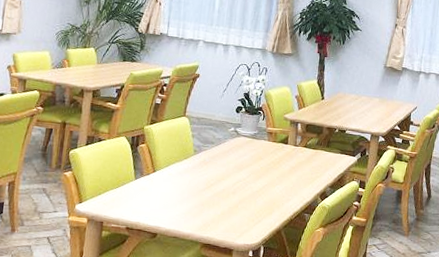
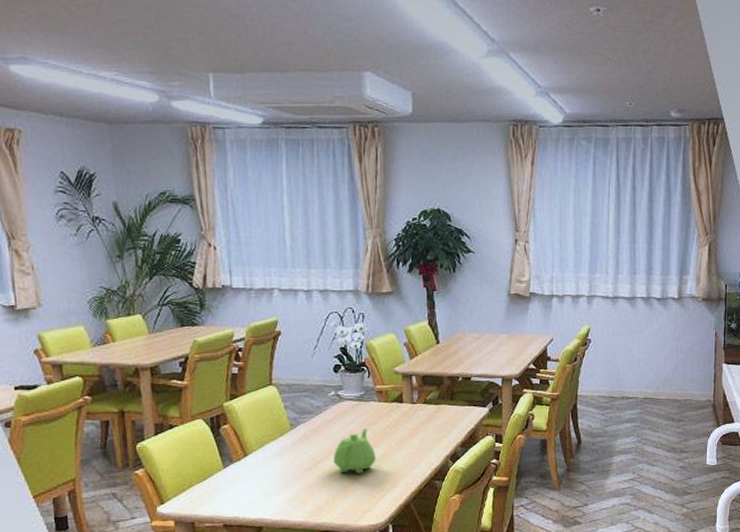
teapot: none [223,162,260,200] -> present [333,428,376,474]

